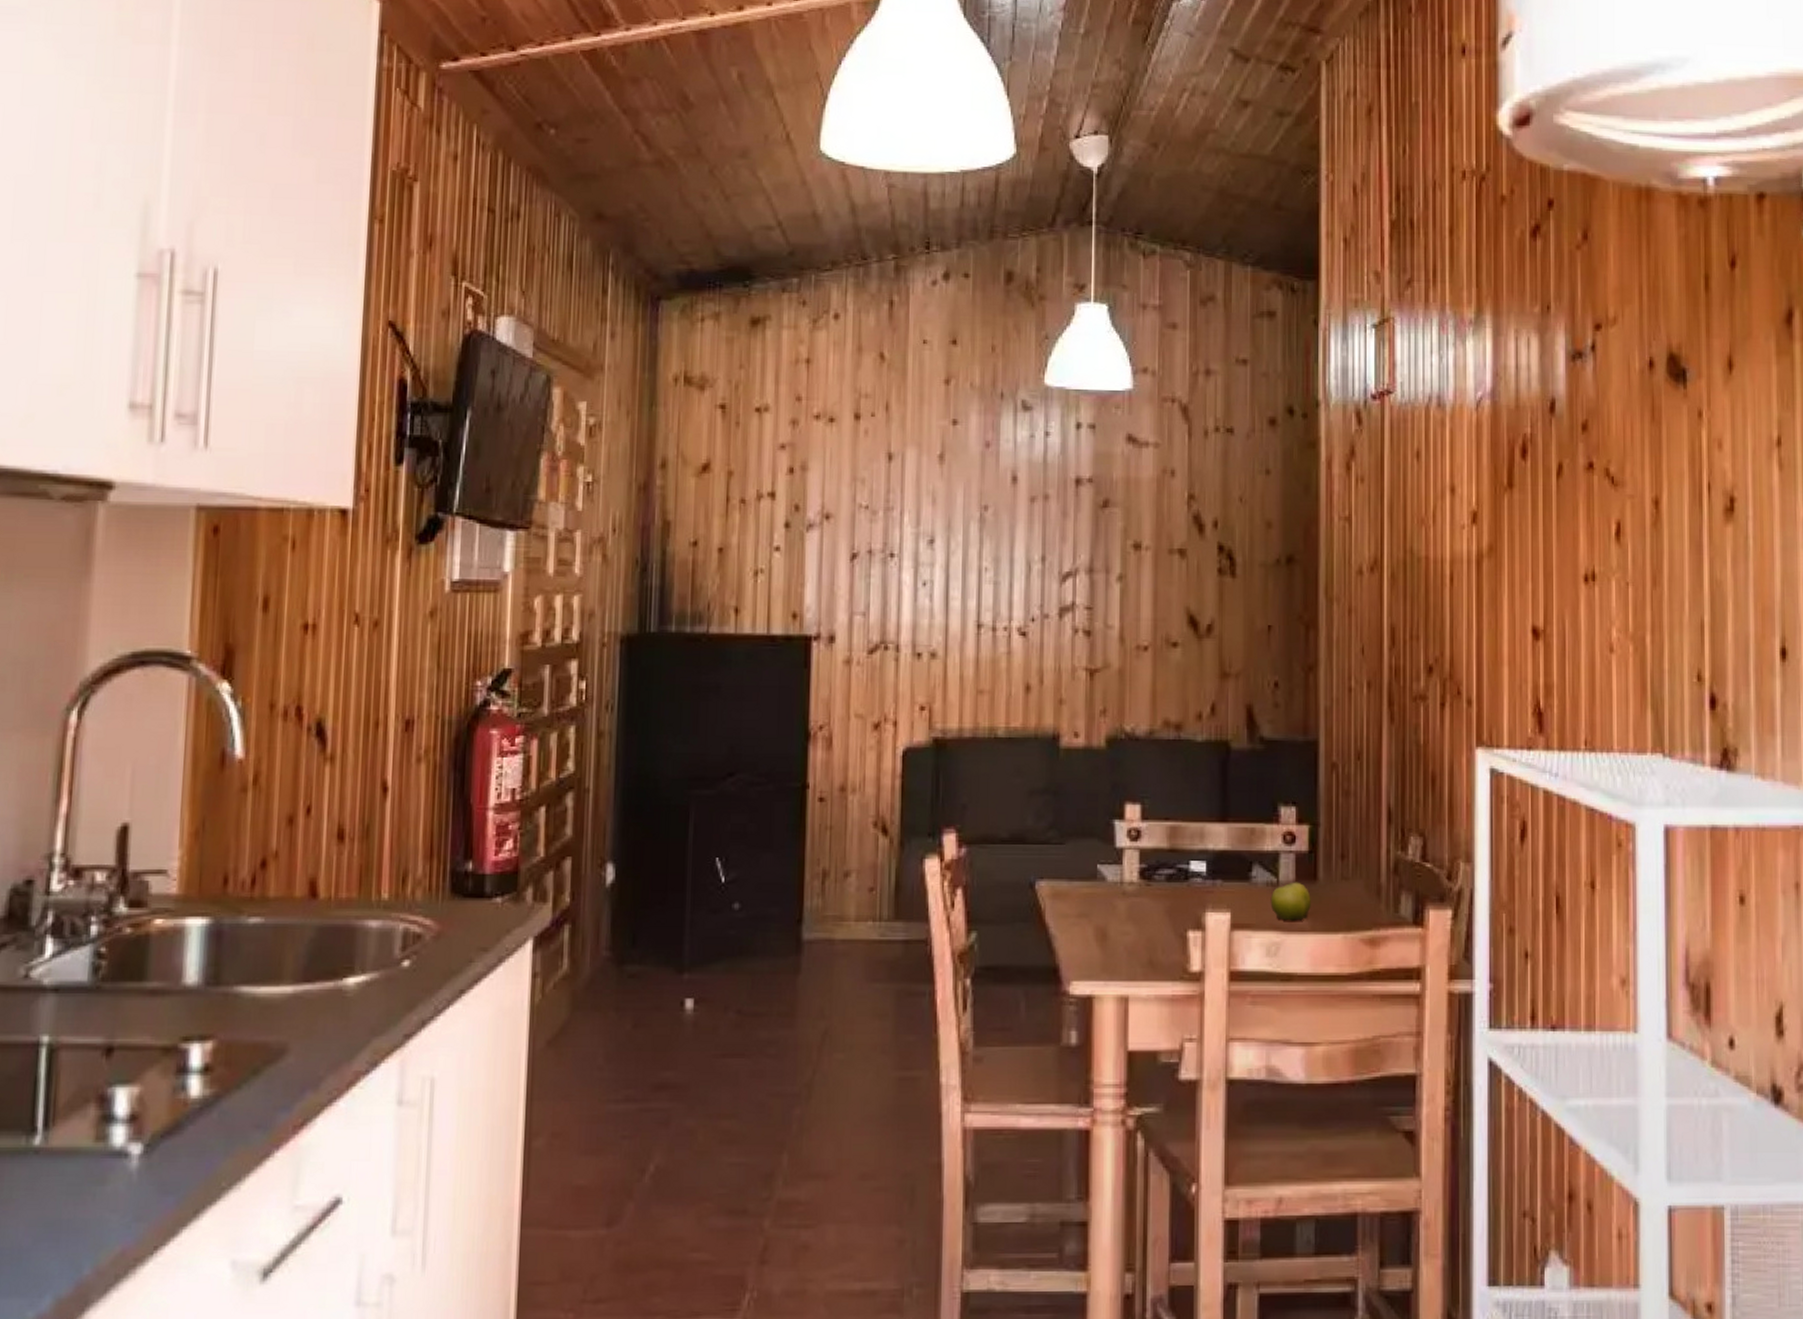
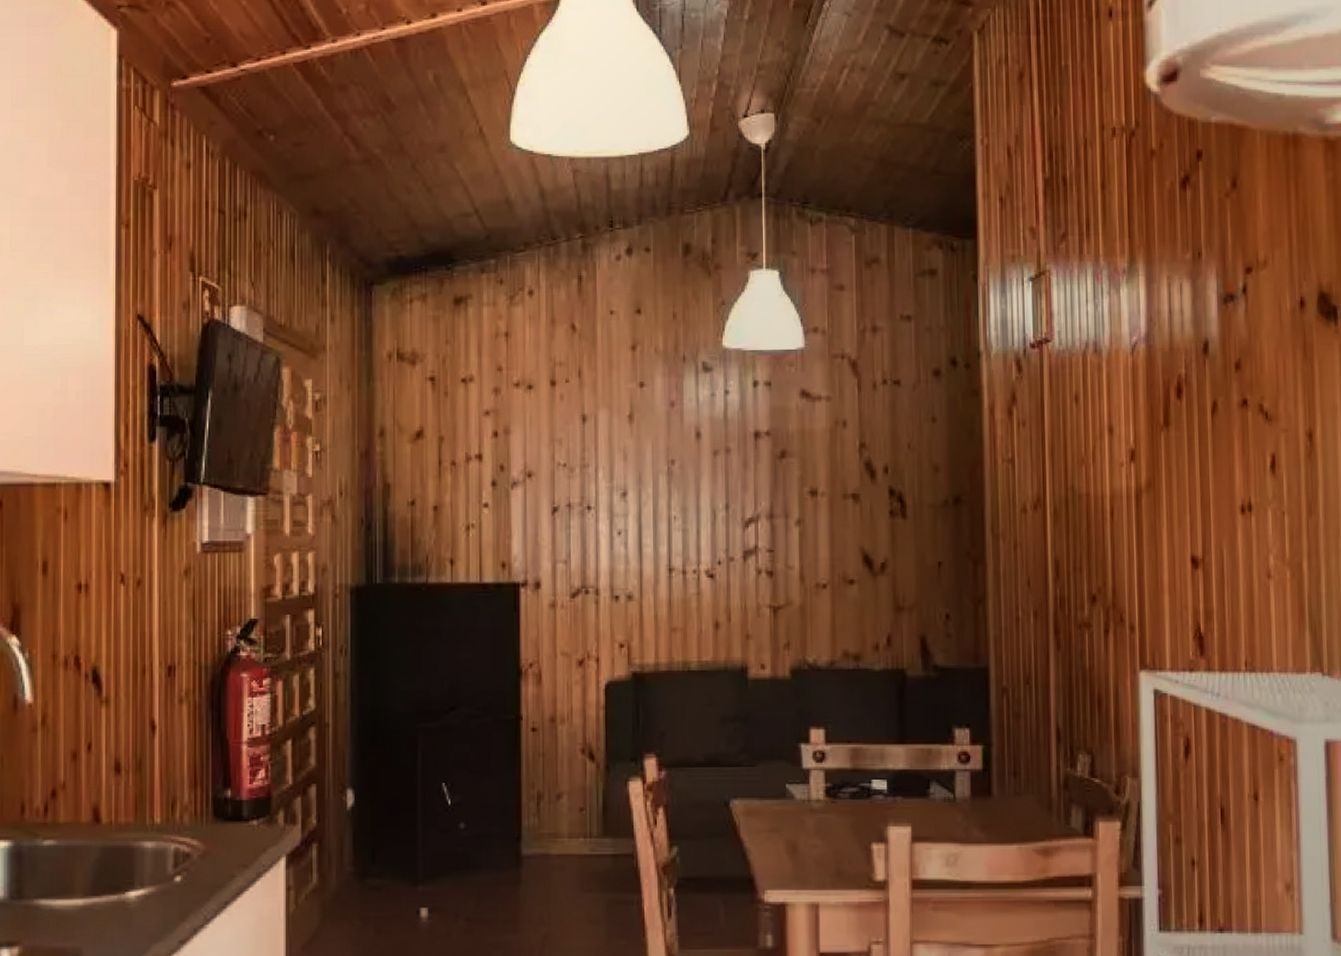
fruit: present [1270,882,1311,922] -> none [948,797,986,835]

